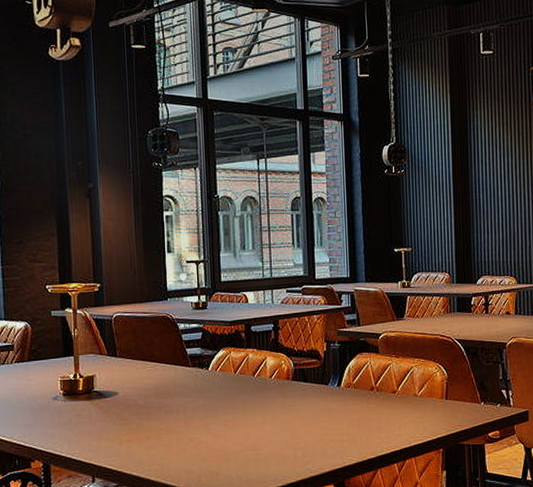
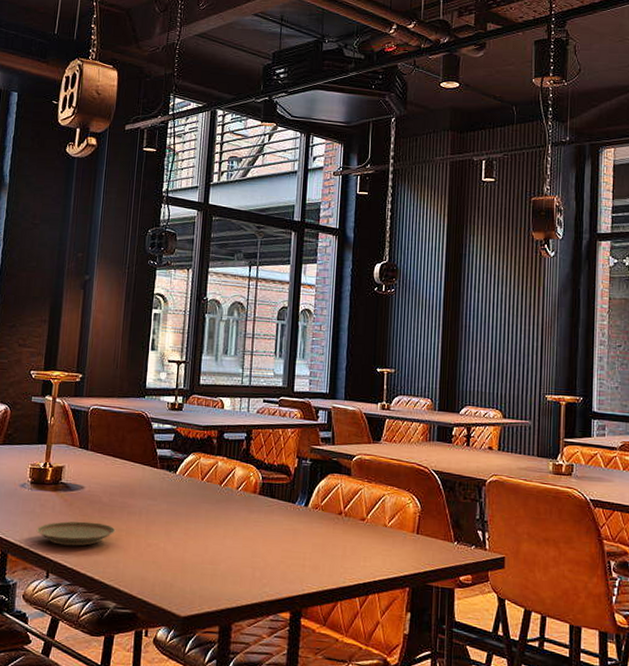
plate: none [75,424,156,450] -> present [36,521,116,546]

